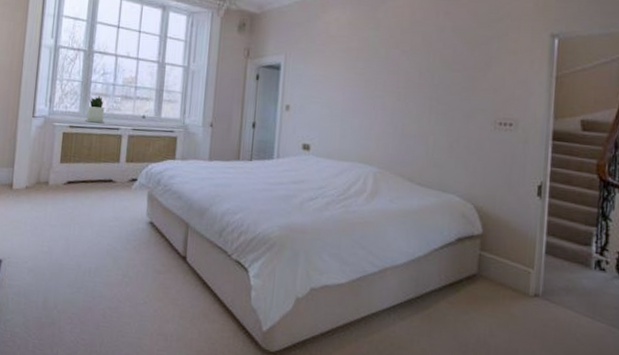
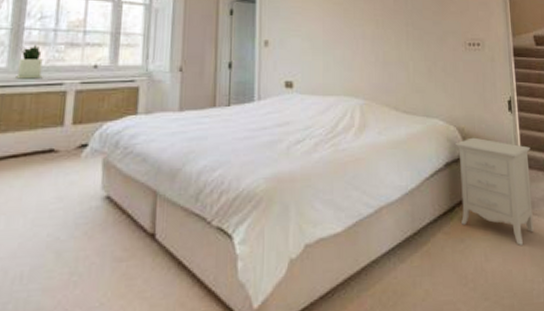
nightstand: none [468,217,558,329] -> present [454,137,534,245]

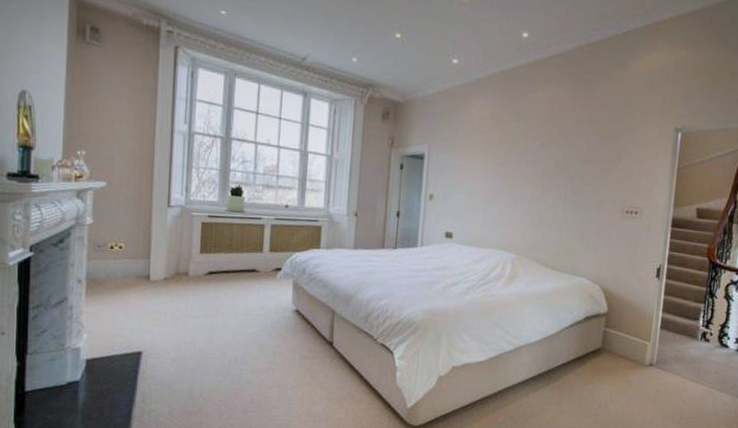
nightstand: present [454,137,534,245] -> none [593,297,672,393]

